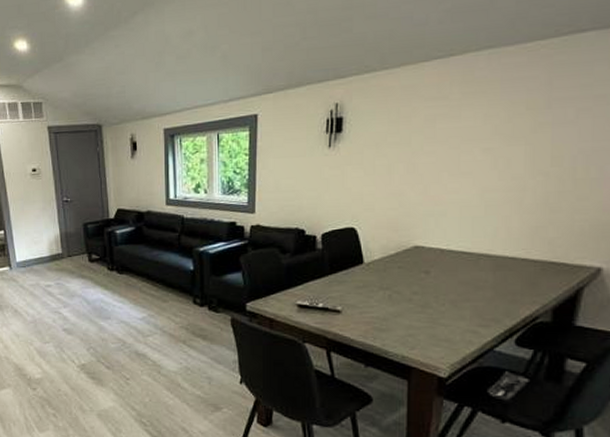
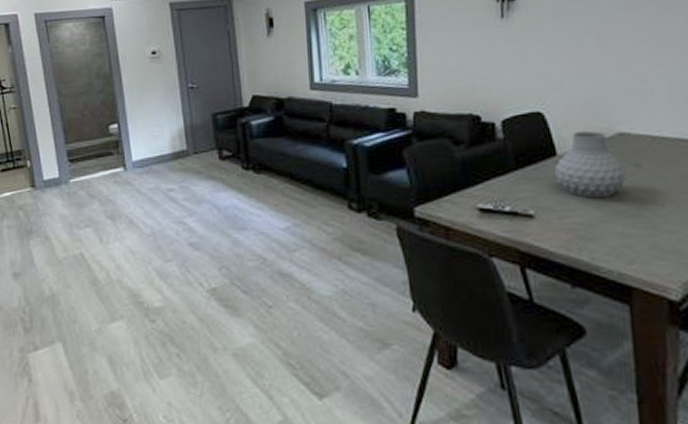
vase: none [361,244,417,298] -> present [555,131,627,199]

